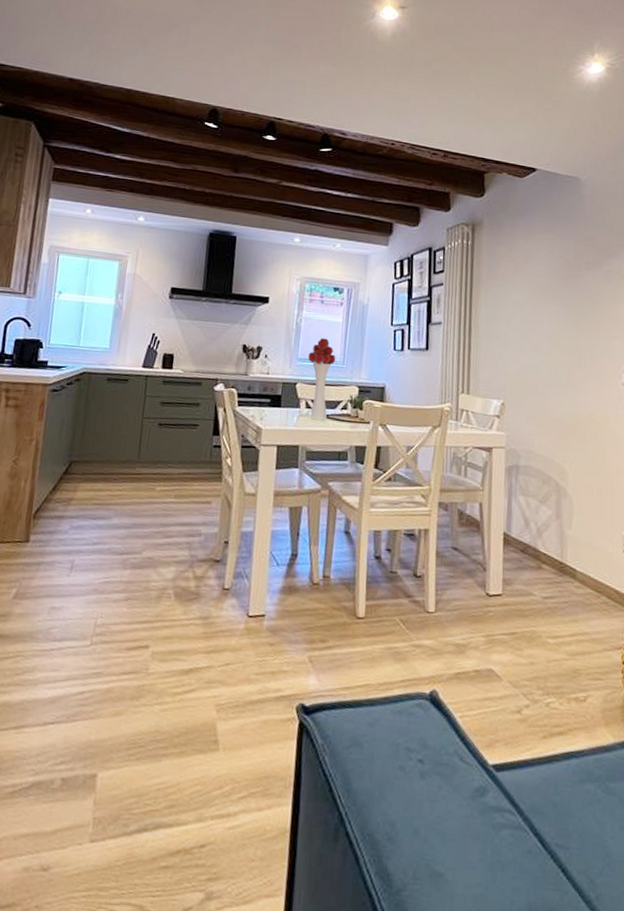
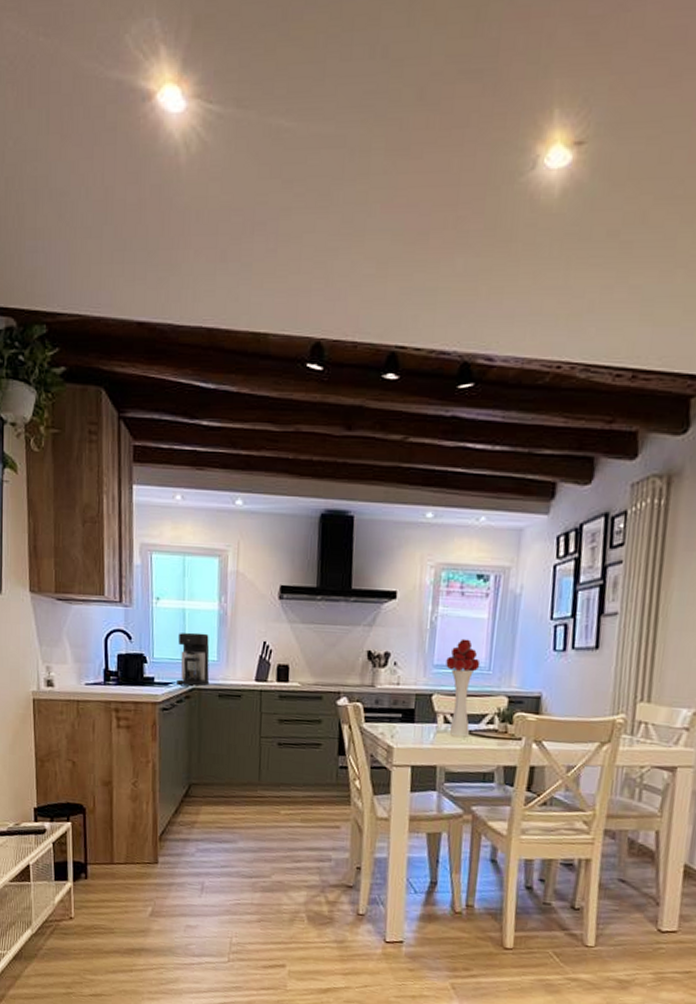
coffee maker: none [68,323,104,371] -> present [175,632,210,687]

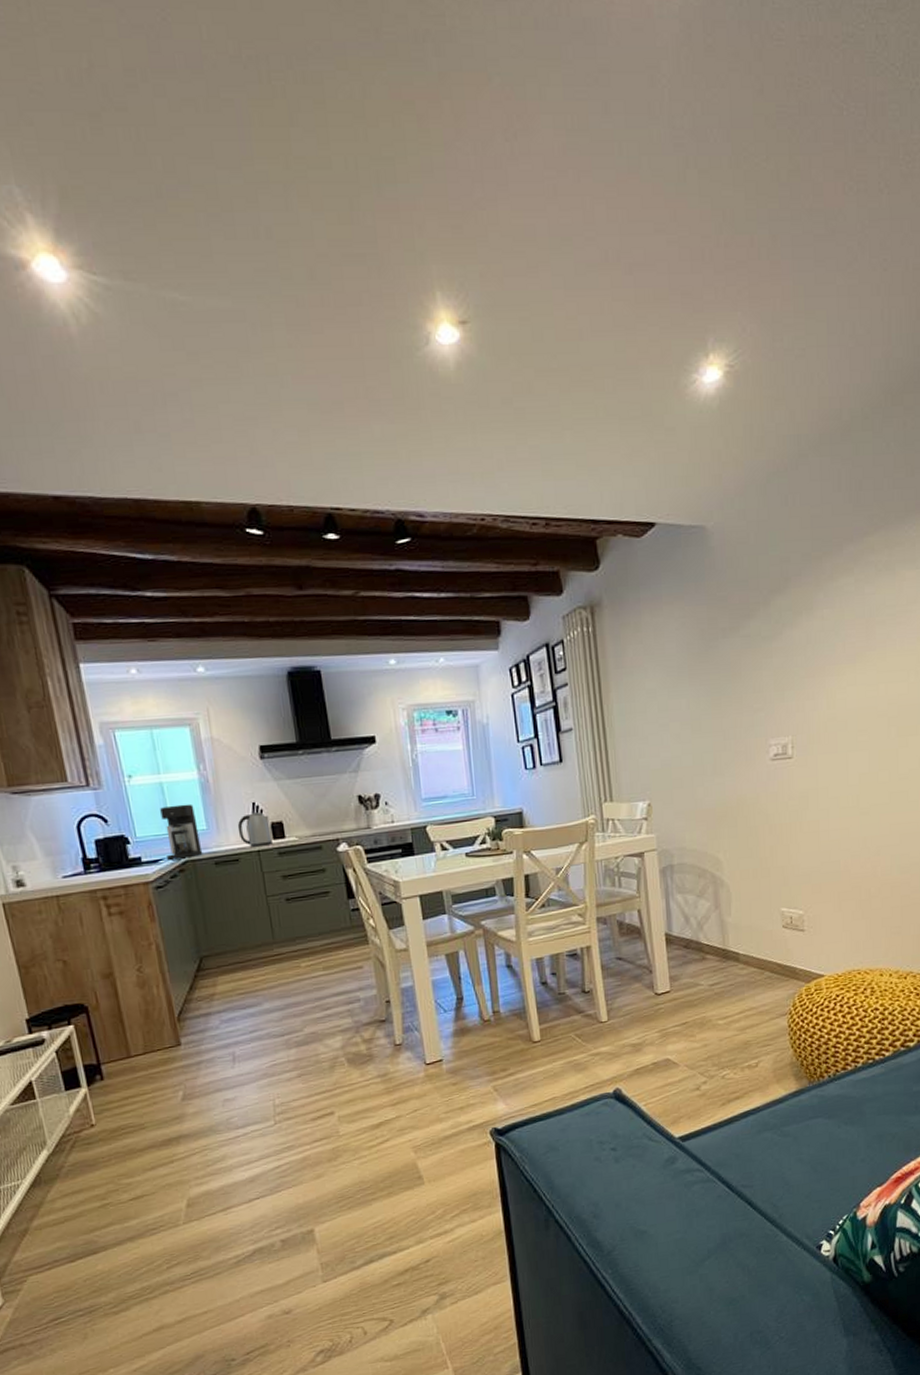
kettle: none [245,652,277,688] -> present [237,812,274,848]
flower bouquet: present [446,638,481,739] -> none [433,770,466,862]

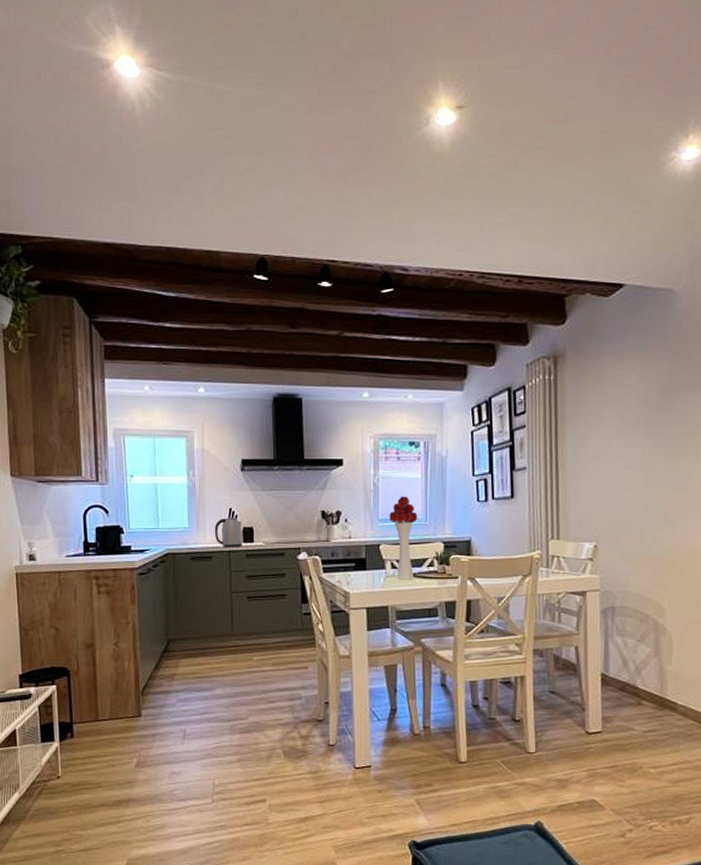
coffee maker: present [160,803,203,861] -> none [151,504,182,552]
flower bouquet: none [433,770,466,862] -> present [389,496,418,581]

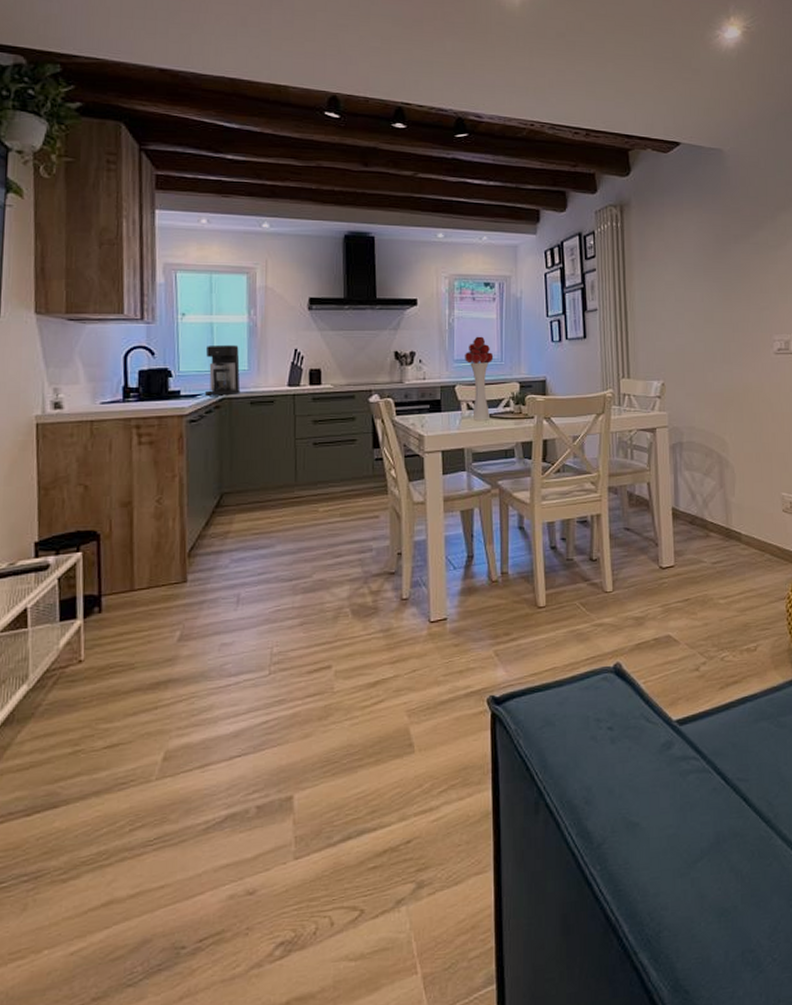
coffee maker: none [151,504,182,552] -> present [204,344,241,397]
kettle: present [214,517,243,548] -> none [277,359,310,392]

